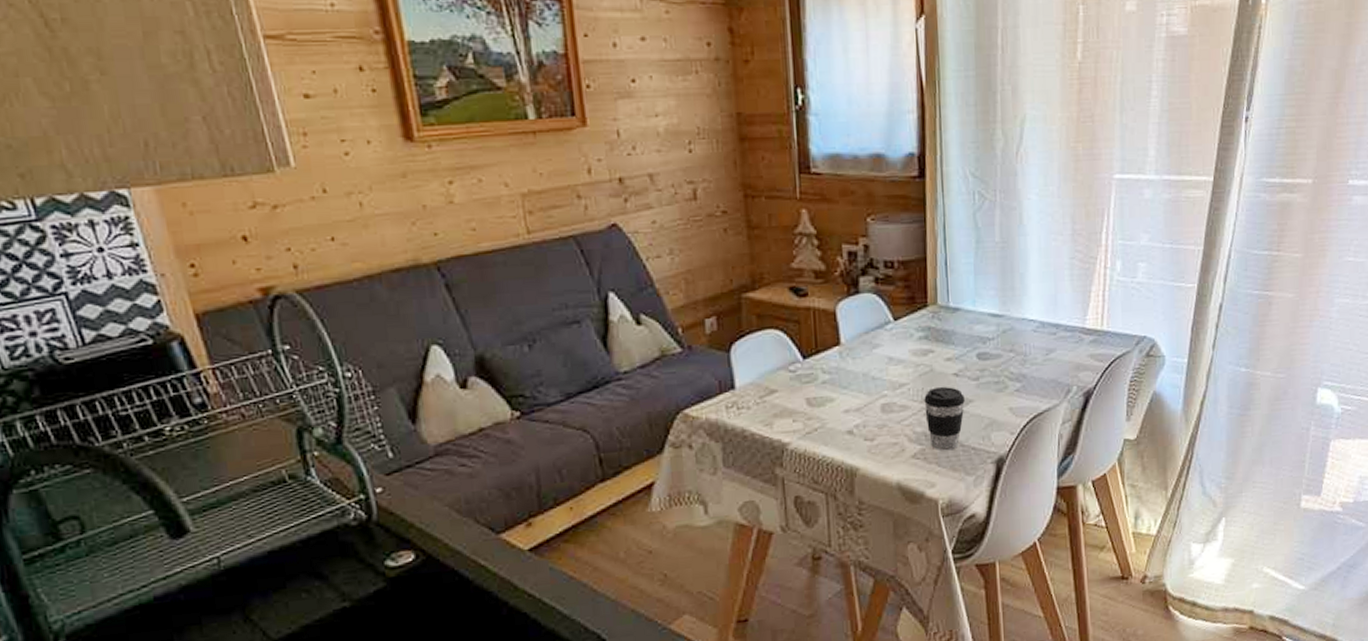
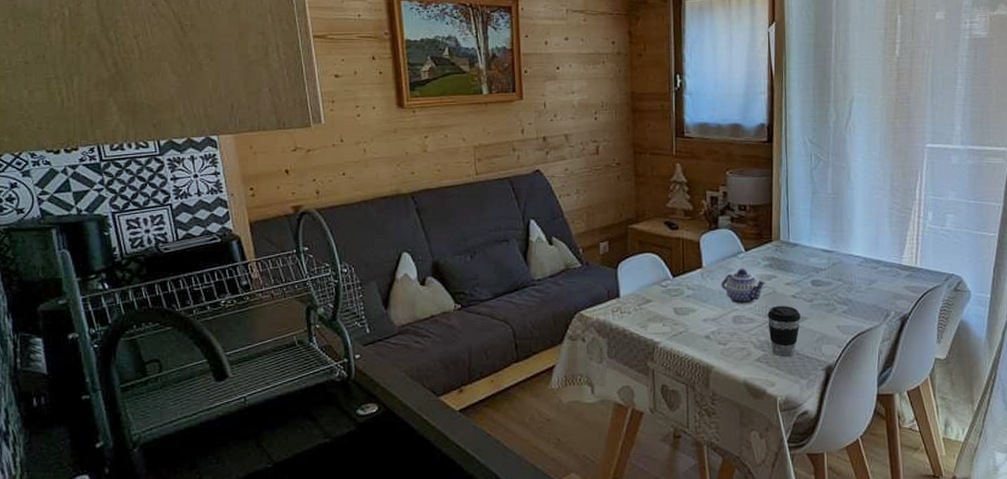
teapot: none [864,342,922,389] -> present [721,268,767,305]

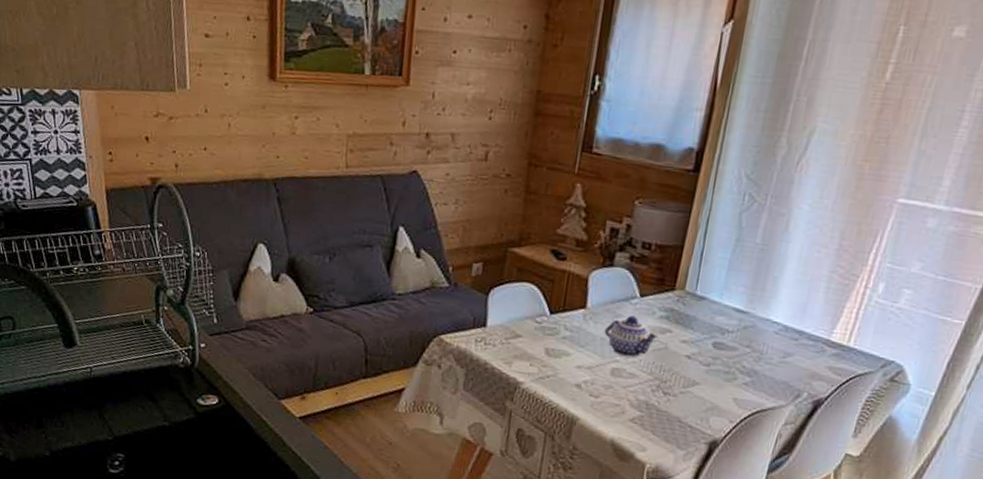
coffee cup: present [767,305,801,357] -> none [650,364,692,423]

